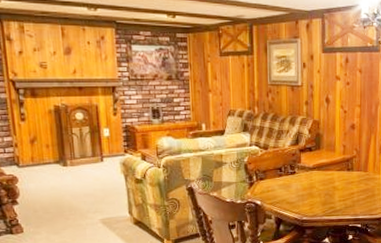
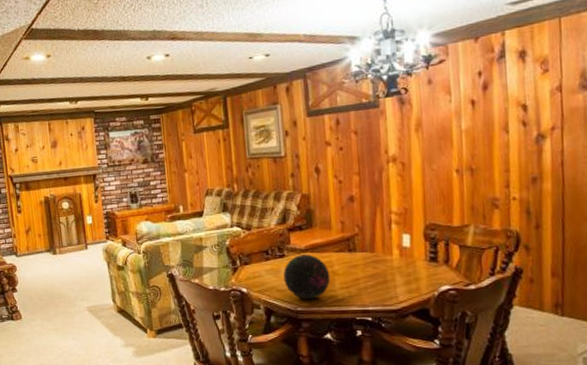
decorative orb: none [293,172,332,211] -> present [283,254,331,300]

